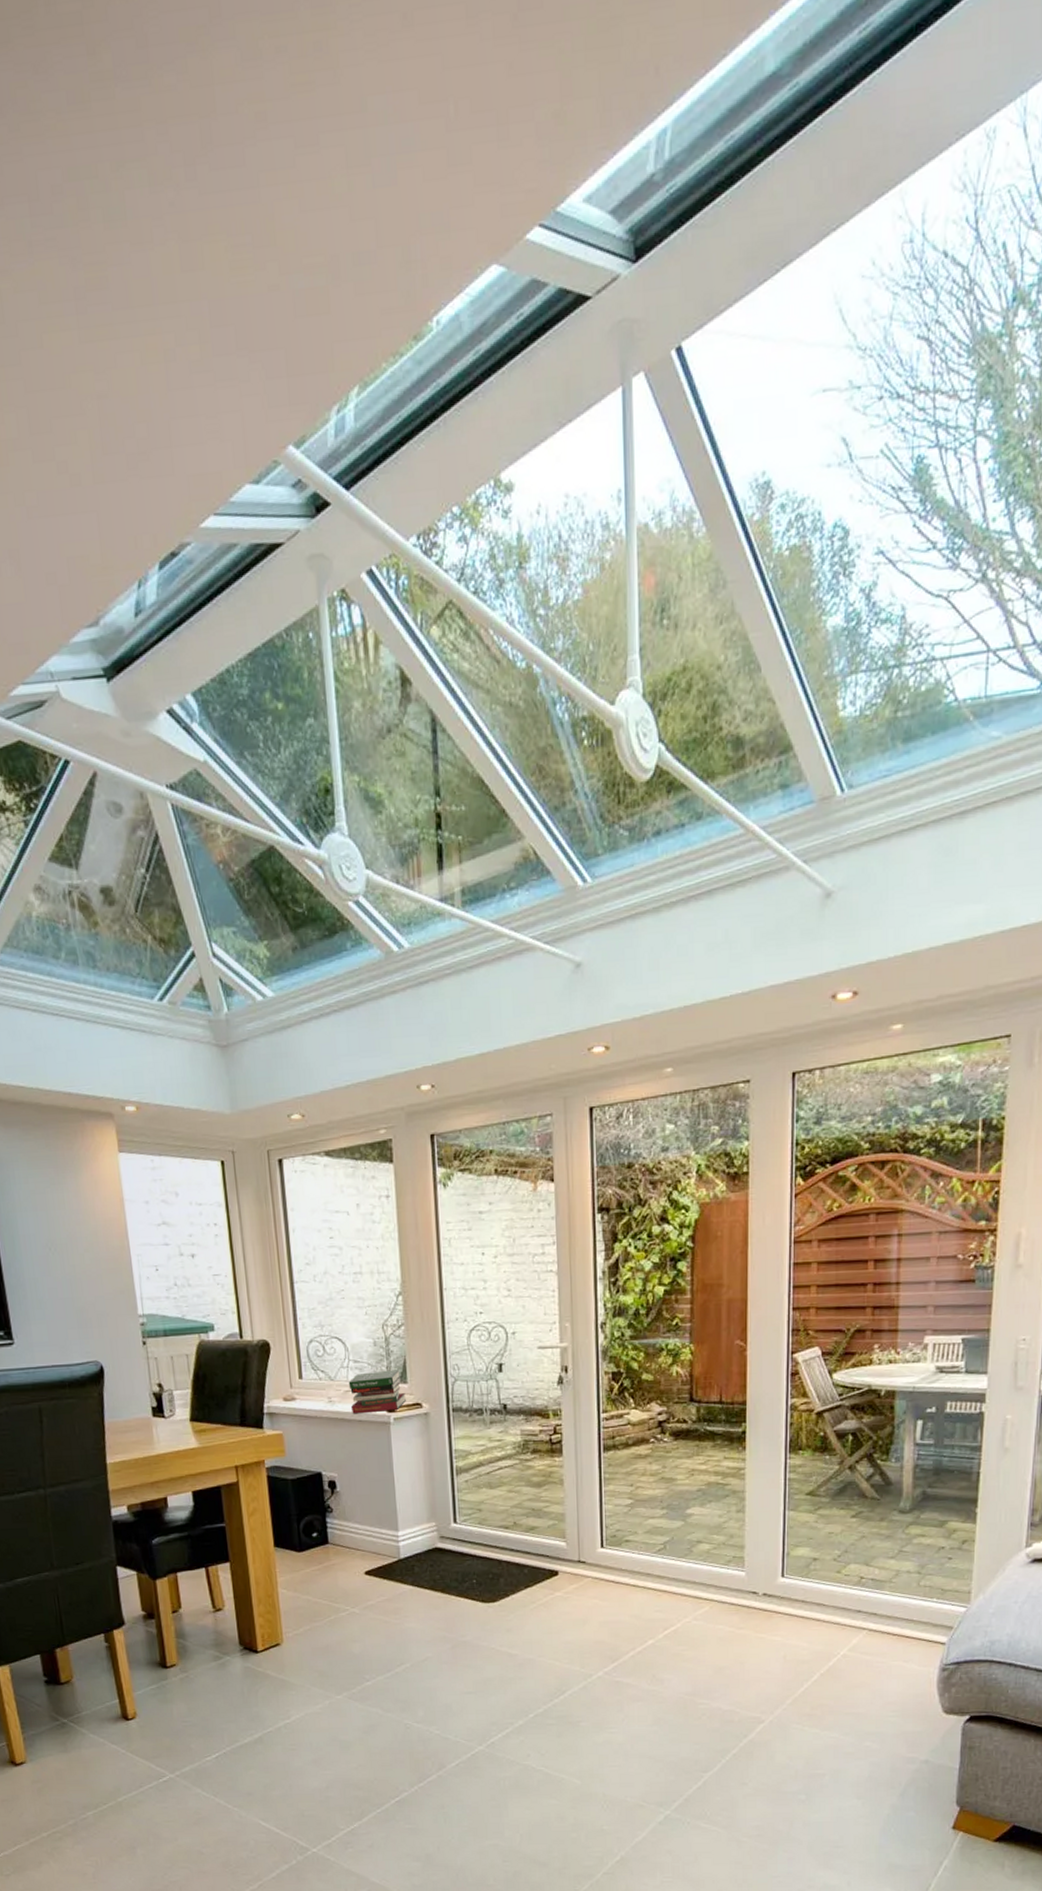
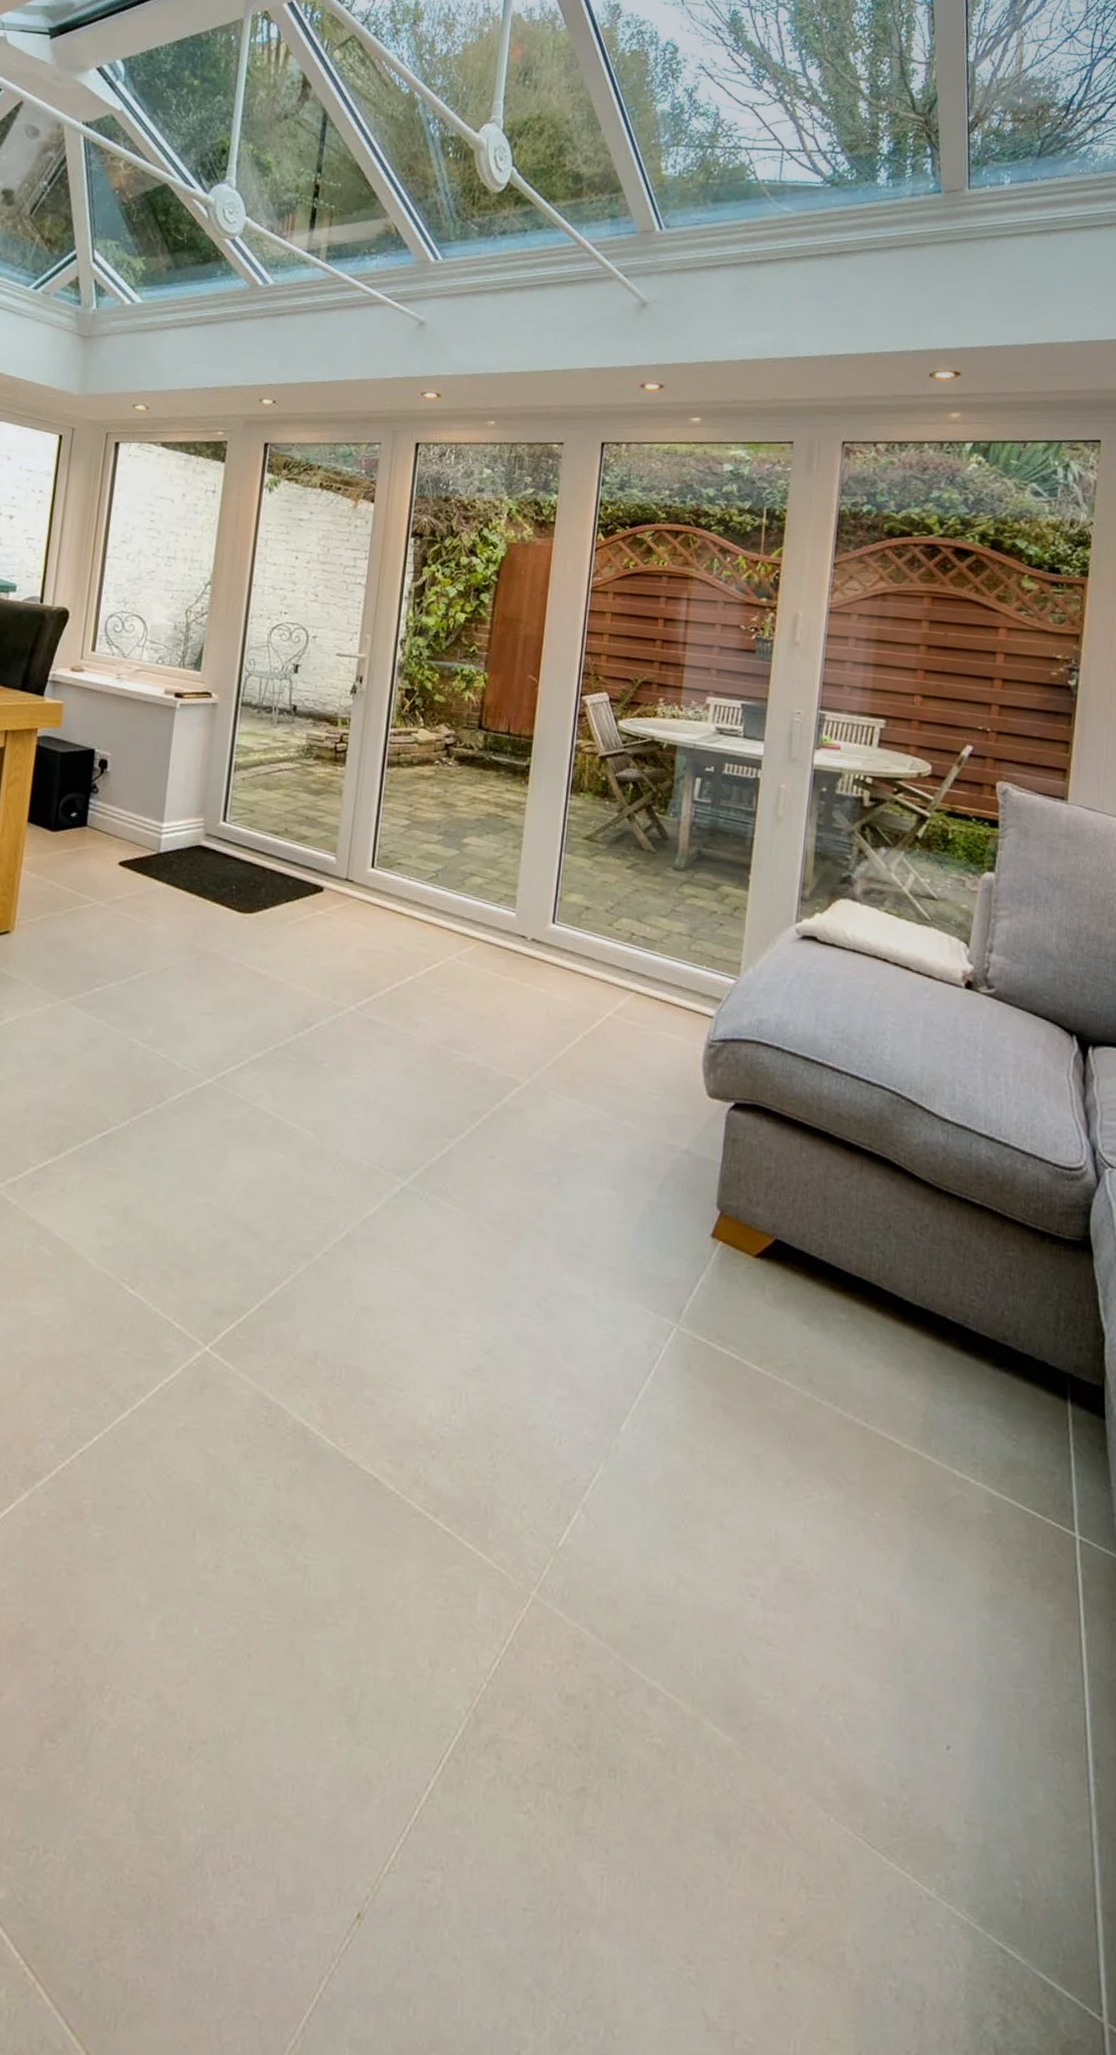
books: present [348,1369,406,1414] -> none [139,654,197,696]

